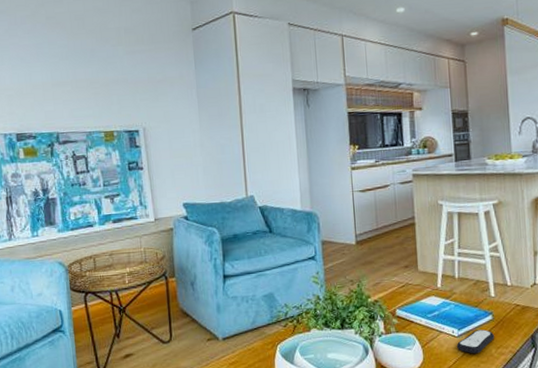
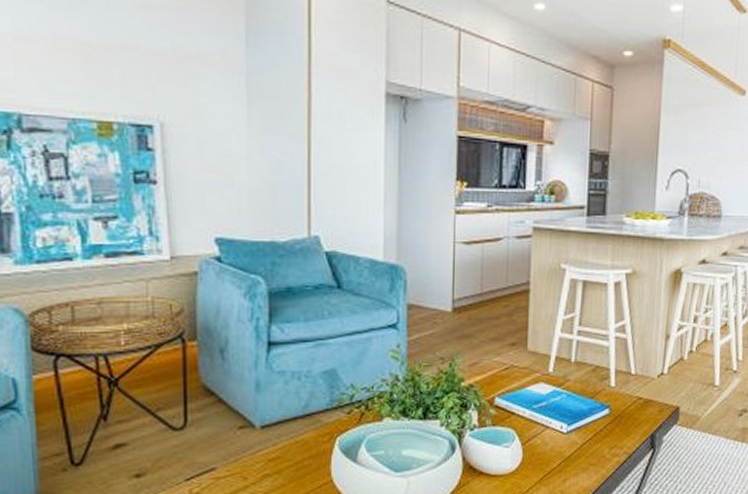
remote control: present [456,330,495,354] -> none [563,426,610,455]

